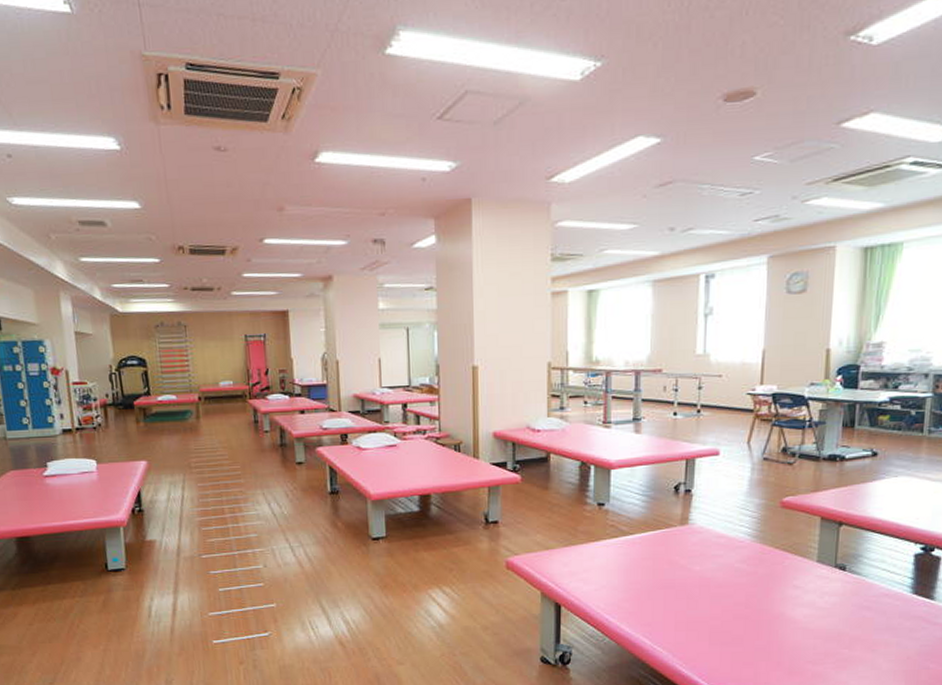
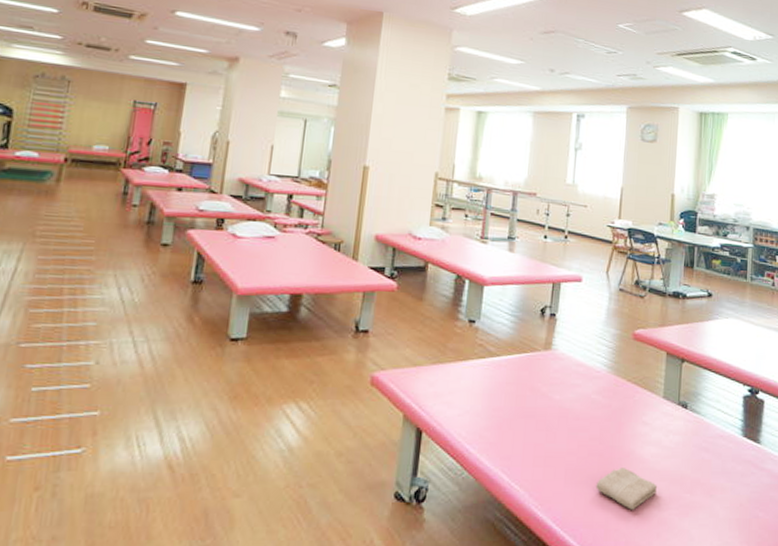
washcloth: none [743,628,812,665] -> present [596,468,658,510]

